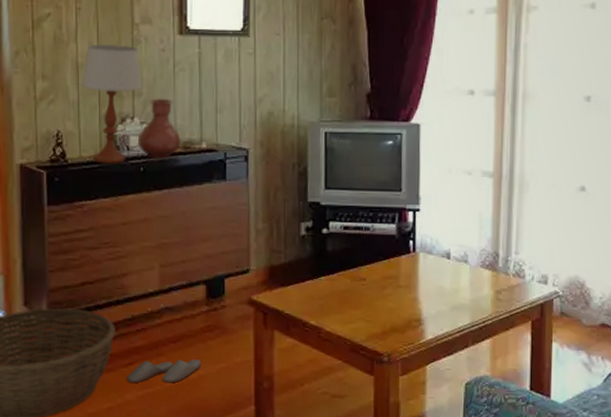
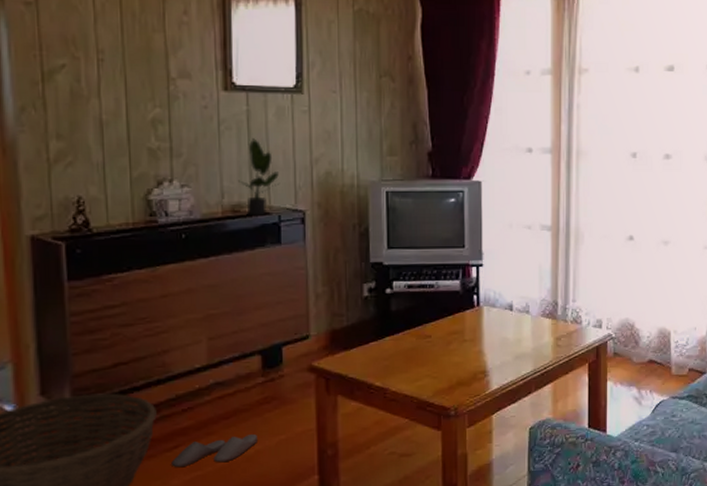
table lamp: present [80,45,142,164] -> none [106,101,181,232]
vase: present [137,98,182,159] -> none [177,159,230,224]
potted plant: none [190,79,227,153] -> present [238,138,280,217]

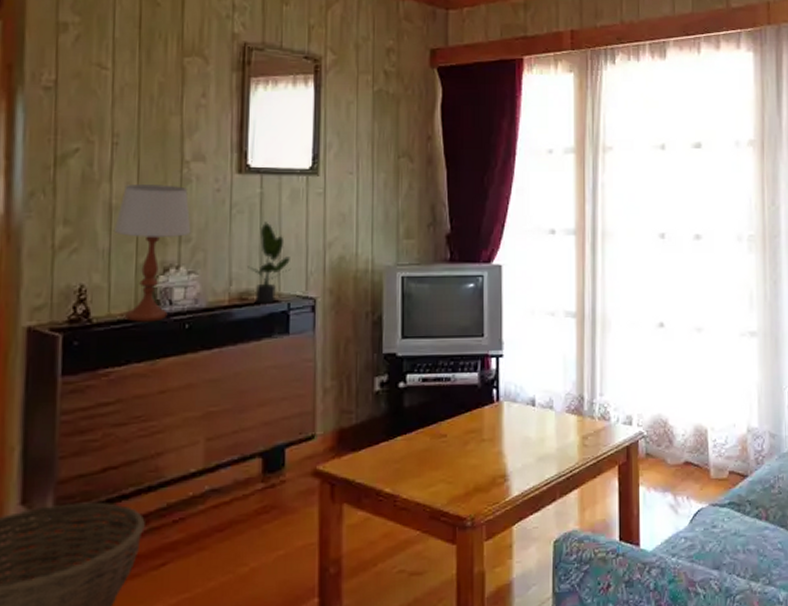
table lamp: none [106,101,181,232] -> present [113,185,191,322]
slippers: present [171,434,257,468] -> none [157,549,253,589]

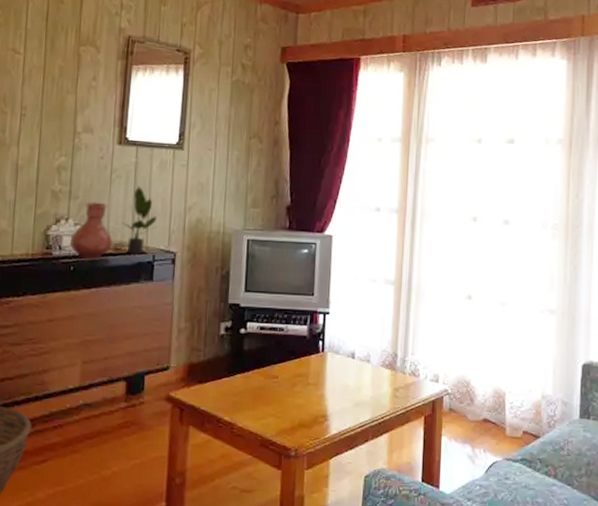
table lamp: present [113,185,191,322] -> none [18,149,79,263]
vase: none [182,244,238,314] -> present [70,202,114,259]

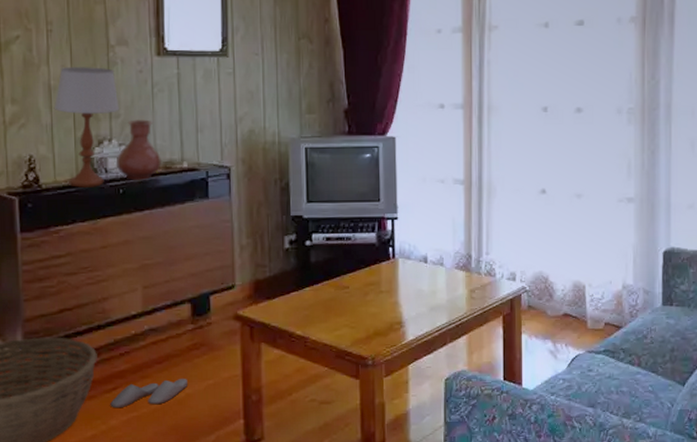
table lamp: none [18,149,79,263] -> present [53,67,119,188]
slippers: none [38,456,115,481] -> present [110,379,187,409]
potted plant: present [122,186,157,255] -> none [170,99,208,173]

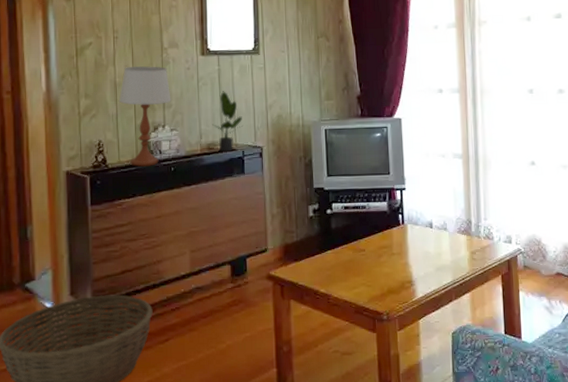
slippers: present [110,379,187,409] -> none [163,332,228,358]
vase: present [116,119,163,180] -> none [168,108,206,160]
potted plant: none [170,99,208,173] -> present [212,91,243,153]

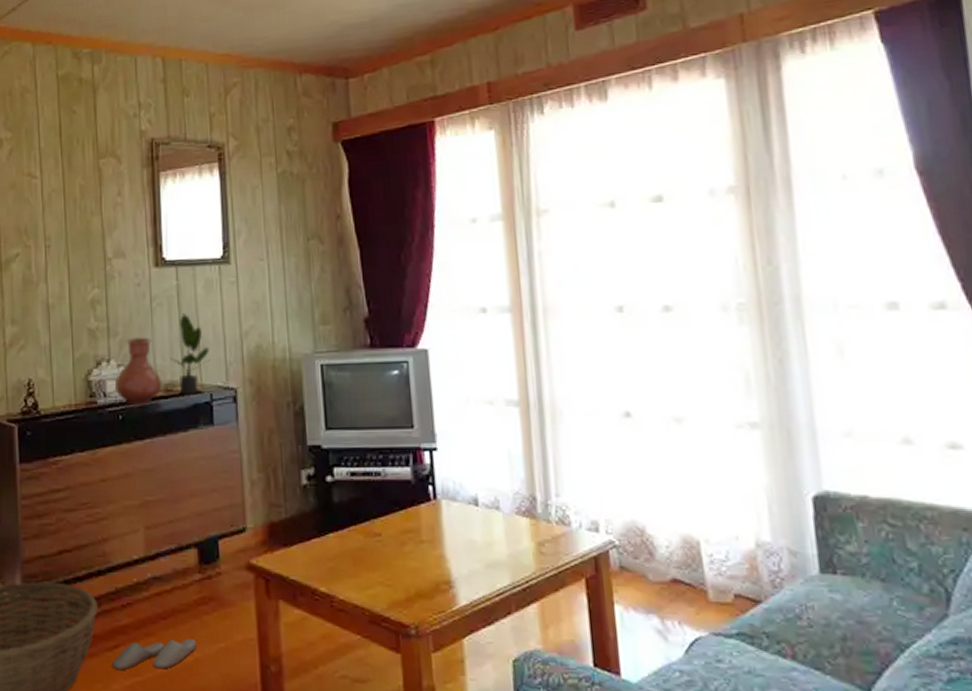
table lamp: present [118,66,171,167] -> none [52,282,118,414]
slippers: none [163,332,228,358] -> present [112,639,196,671]
vase: none [168,108,206,160] -> present [114,337,163,405]

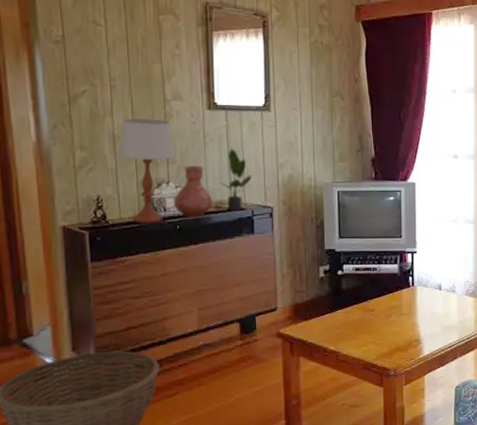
table lamp: none [52,282,118,414] -> present [118,119,176,224]
slippers: present [112,639,196,671] -> none [171,386,237,411]

